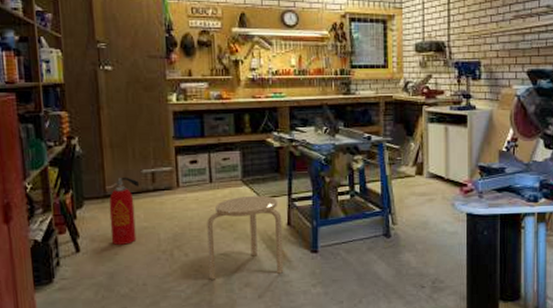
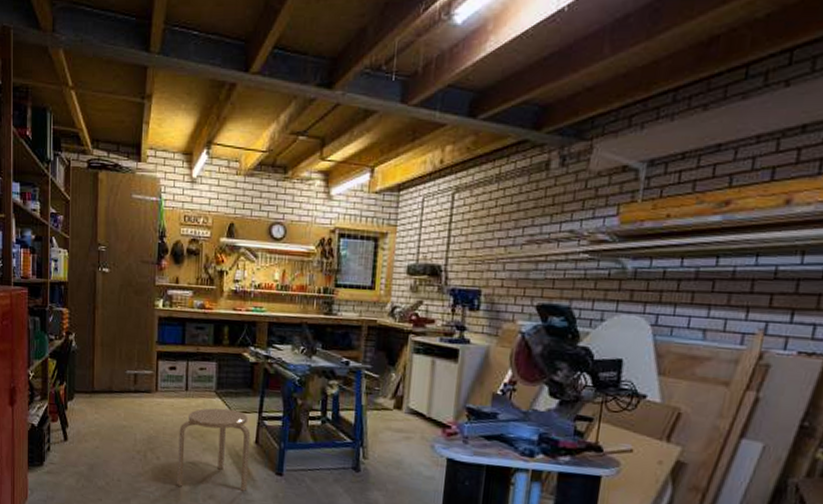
fire extinguisher: present [106,176,139,245] -> none [94,375,122,440]

